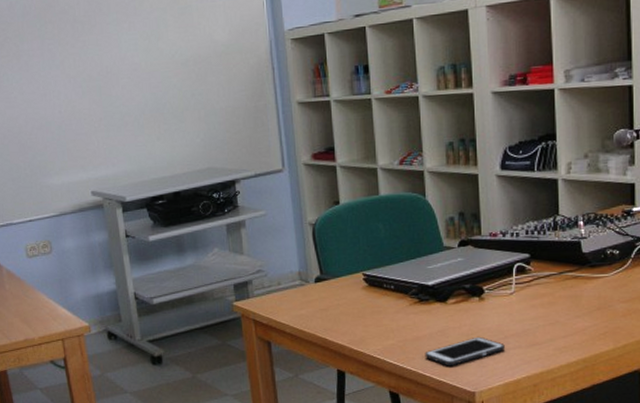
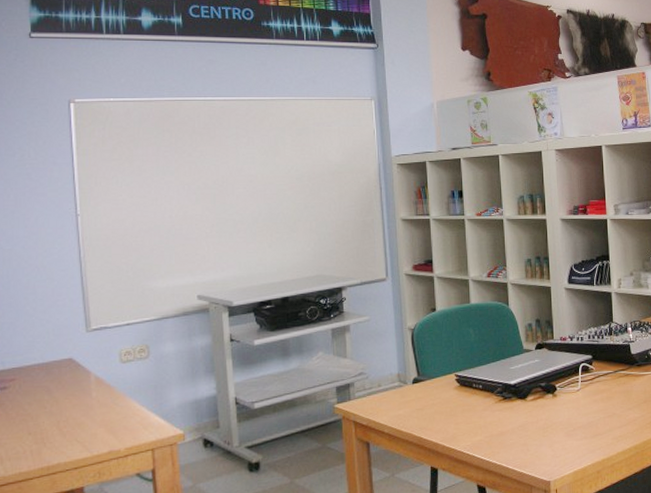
cell phone: present [425,336,505,366] -> none [508,429,574,458]

